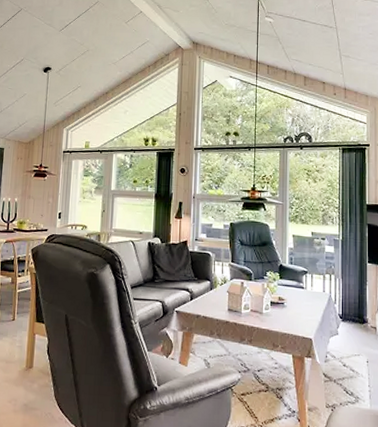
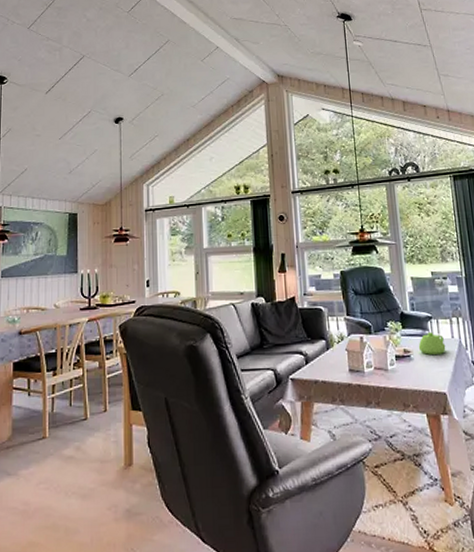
teapot: none [292,285,317,305] -> present [418,332,446,355]

